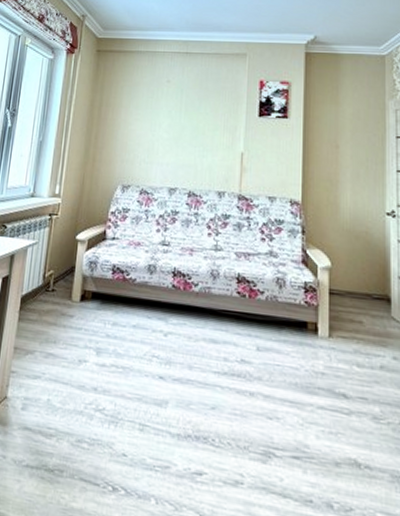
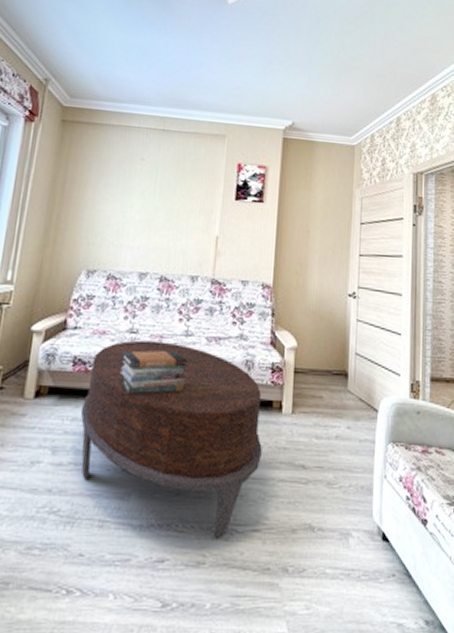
coffee table: none [120,252,298,460] -> present [80,340,262,538]
book stack: none [154,262,218,306] -> present [119,350,188,394]

